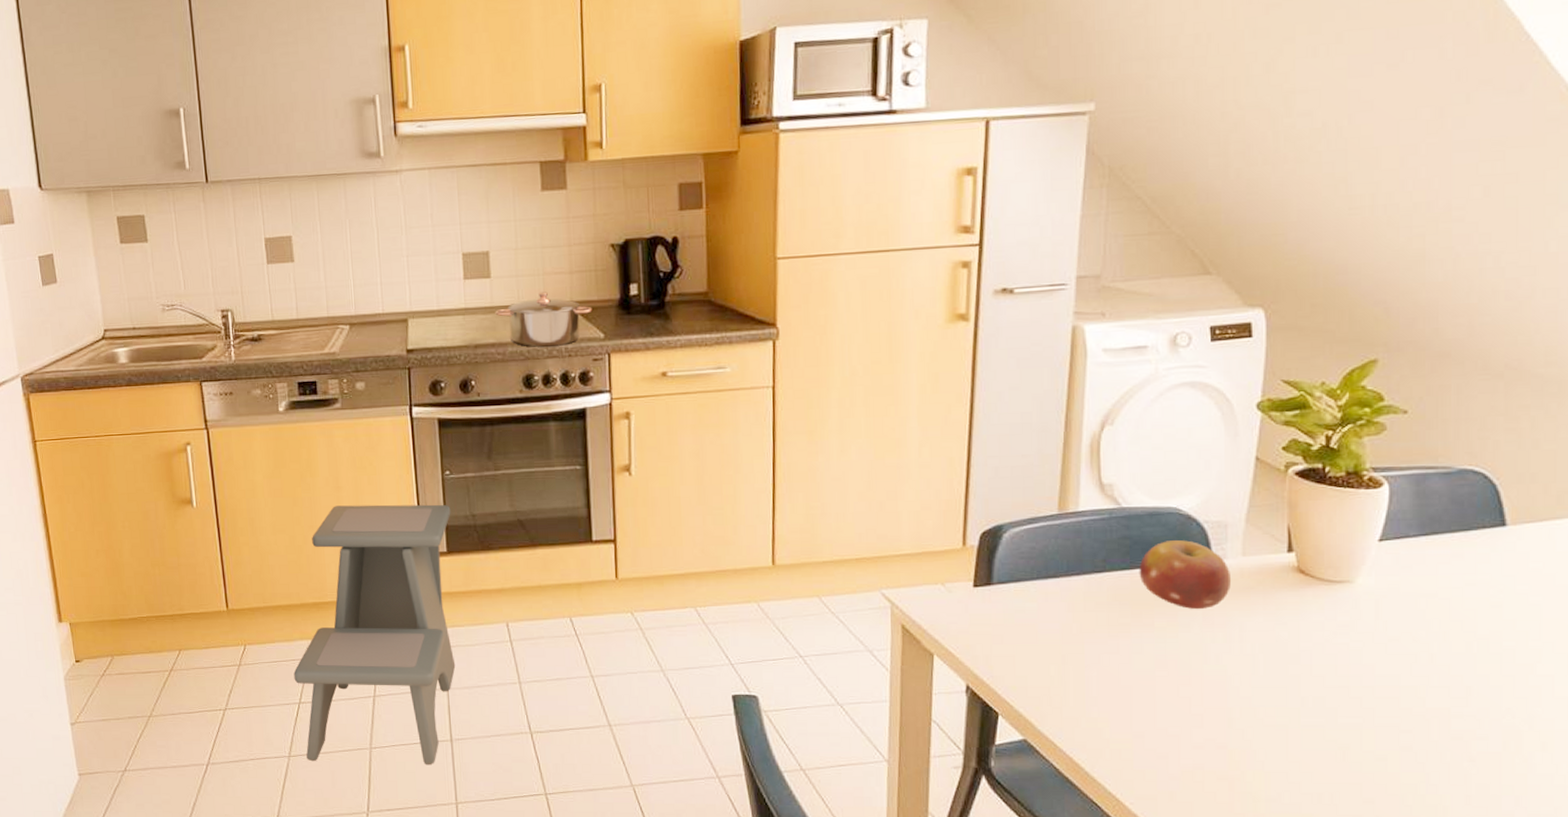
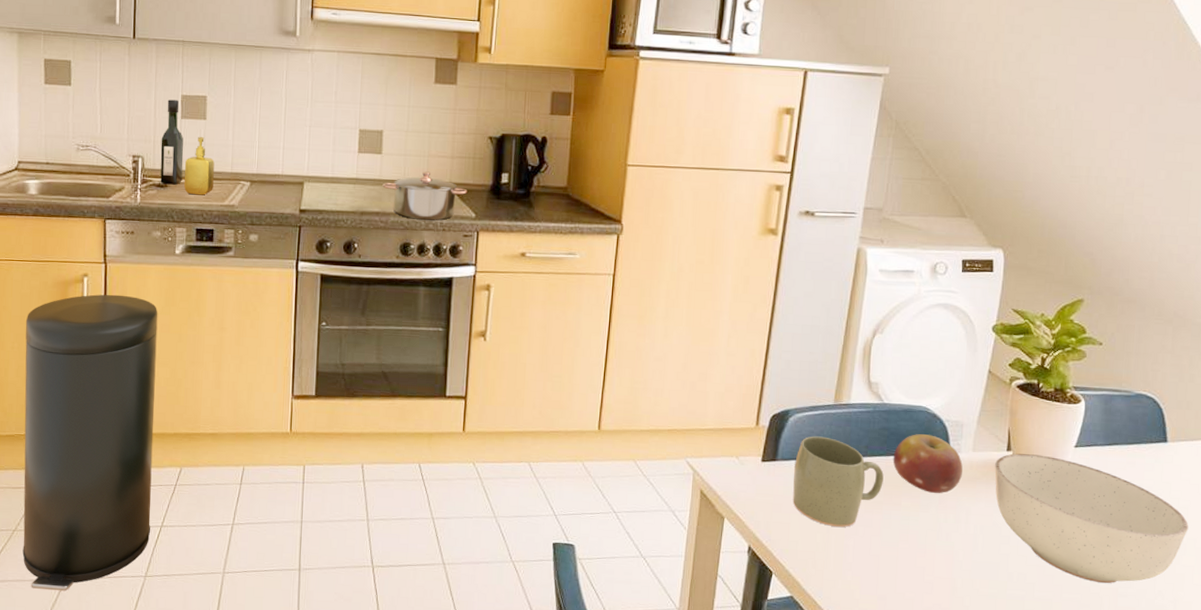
pedal bin: none [133,461,289,777] -> present [22,294,158,591]
bottle: none [249,244,277,338] -> present [160,99,184,185]
soap dispenser: none [276,280,311,346] -> present [184,136,215,196]
step stool: present [294,504,456,765] -> none [159,345,323,592]
mug: none [1014,552,1129,656] -> present [793,436,884,527]
bowl: none [1273,554,1544,702] -> present [995,453,1189,583]

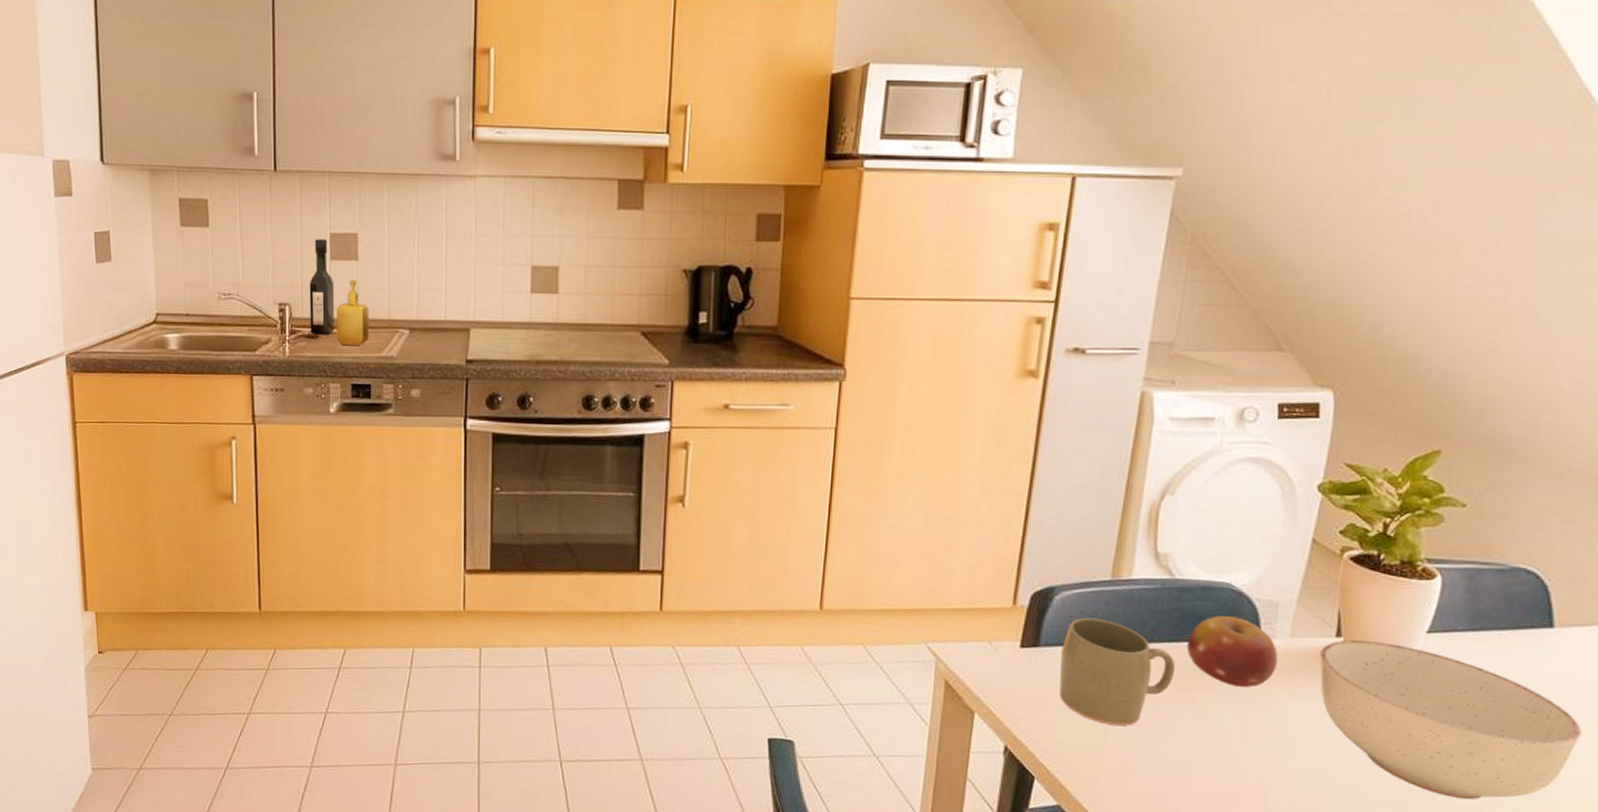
pedal bin: present [22,294,158,591] -> none [172,458,314,781]
cooking pot: present [382,171,469,221] -> none [560,312,661,369]

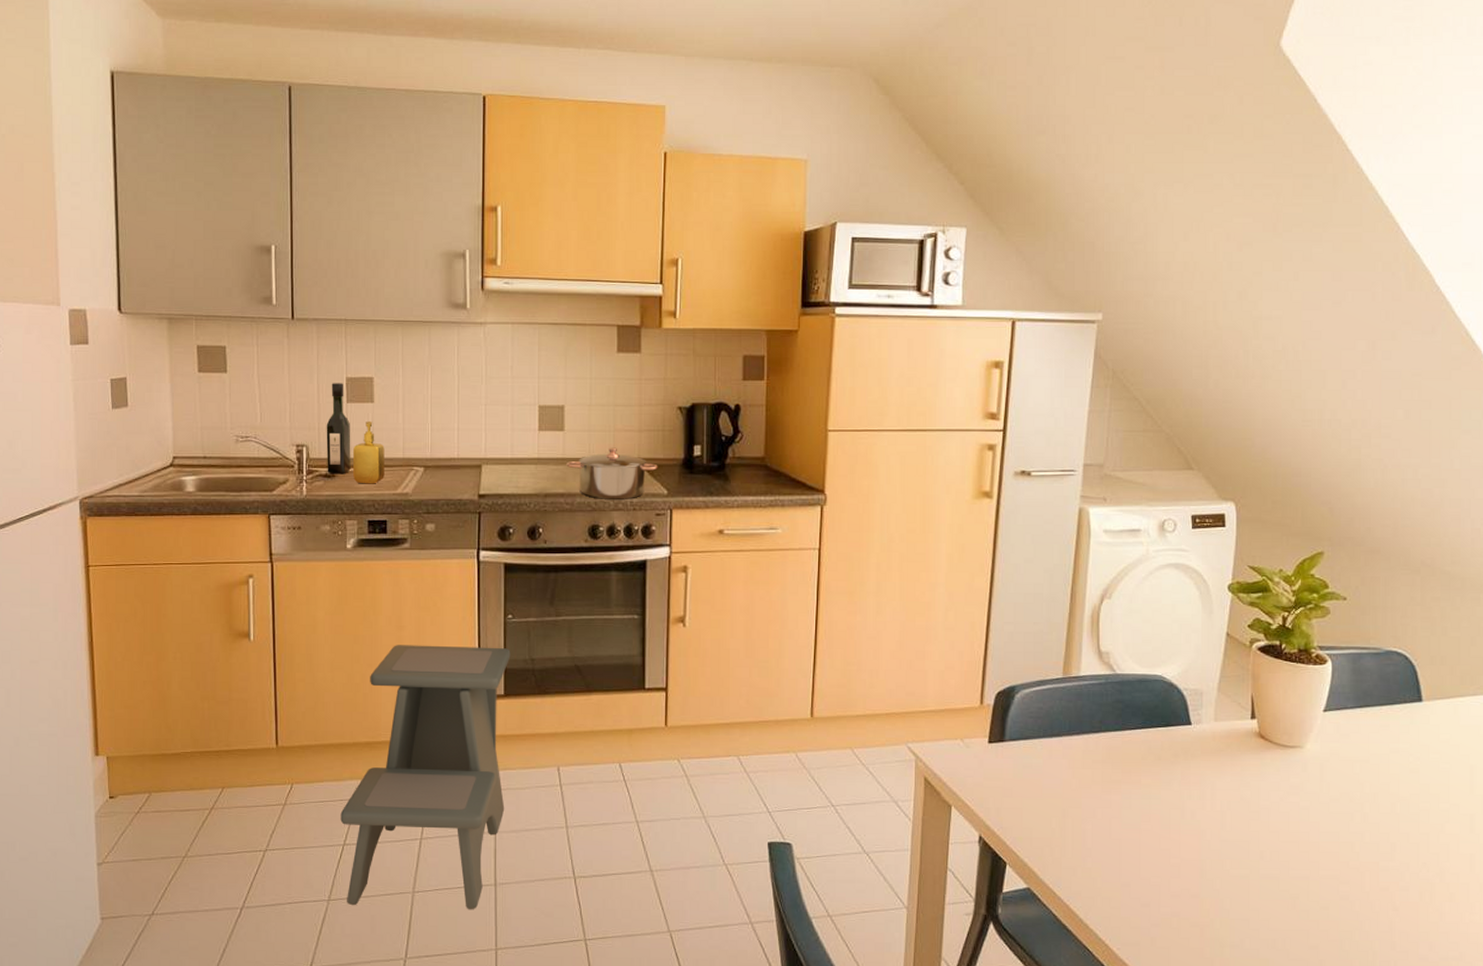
step stool: none [323,513,498,786] -> present [340,645,511,910]
cooking pot: none [560,312,661,369] -> present [566,447,659,499]
mug: present [1059,617,1175,726] -> none [1023,713,1120,810]
fruit: present [1186,616,1278,687] -> none [1129,705,1204,768]
bowl: present [1319,640,1582,799] -> none [1239,721,1451,857]

